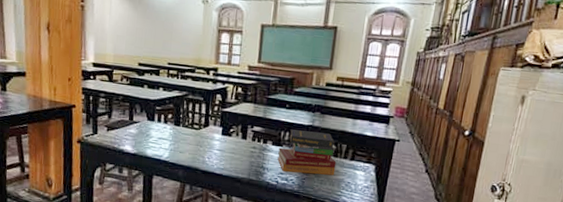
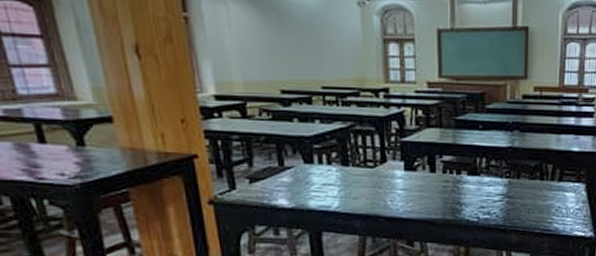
books: present [277,129,337,176] -> none [476,154,543,205]

